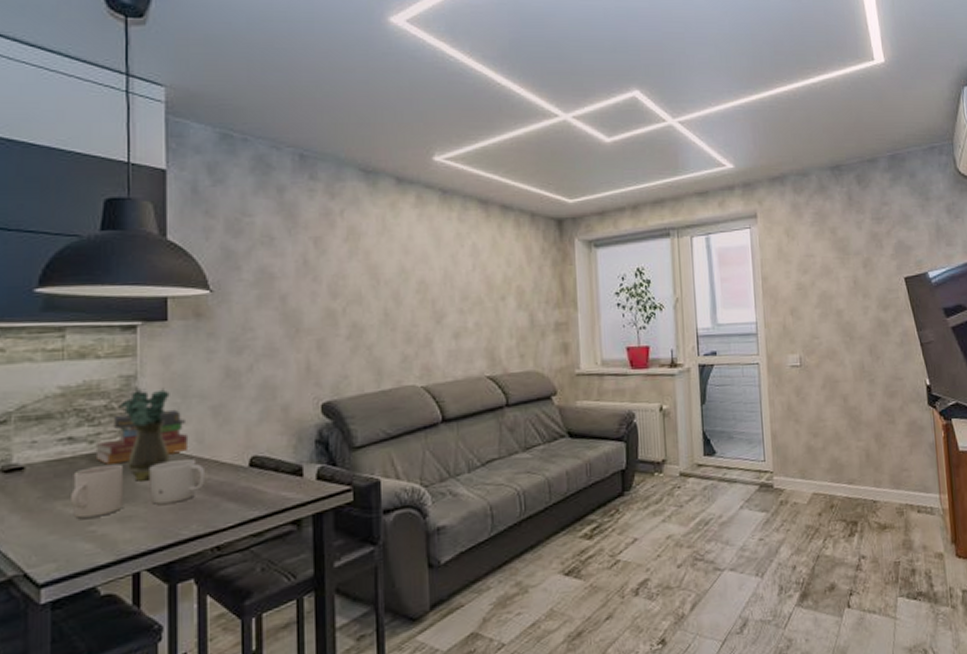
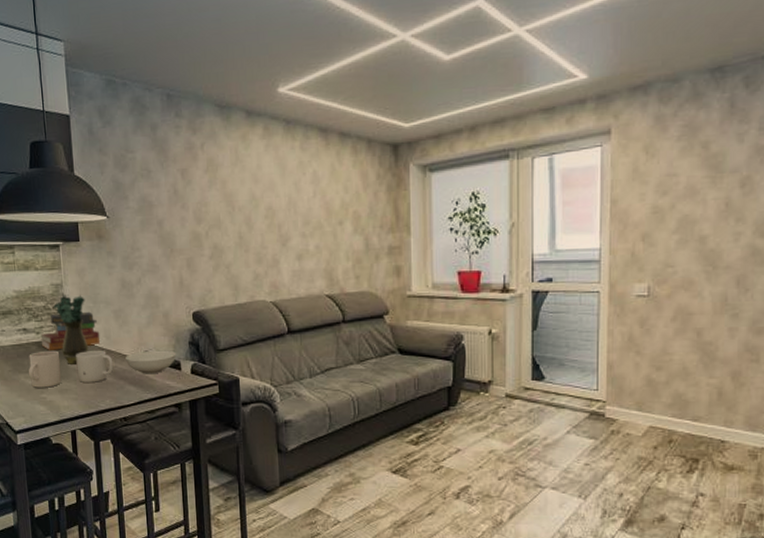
bowl: none [225,452,297,486] -> present [125,350,176,374]

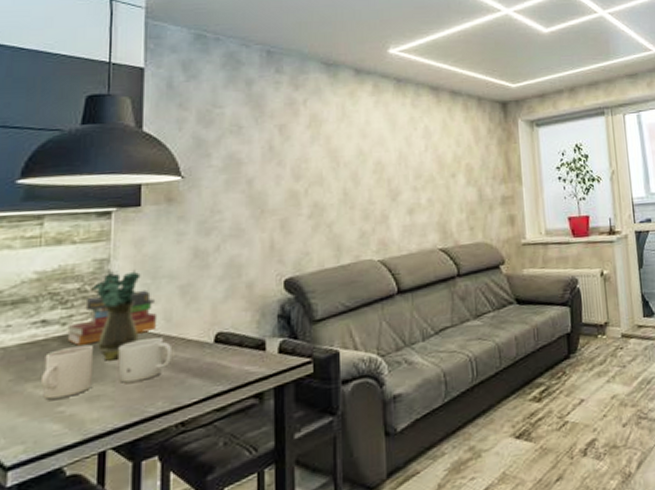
bowl: present [125,350,176,374] -> none [191,327,261,362]

